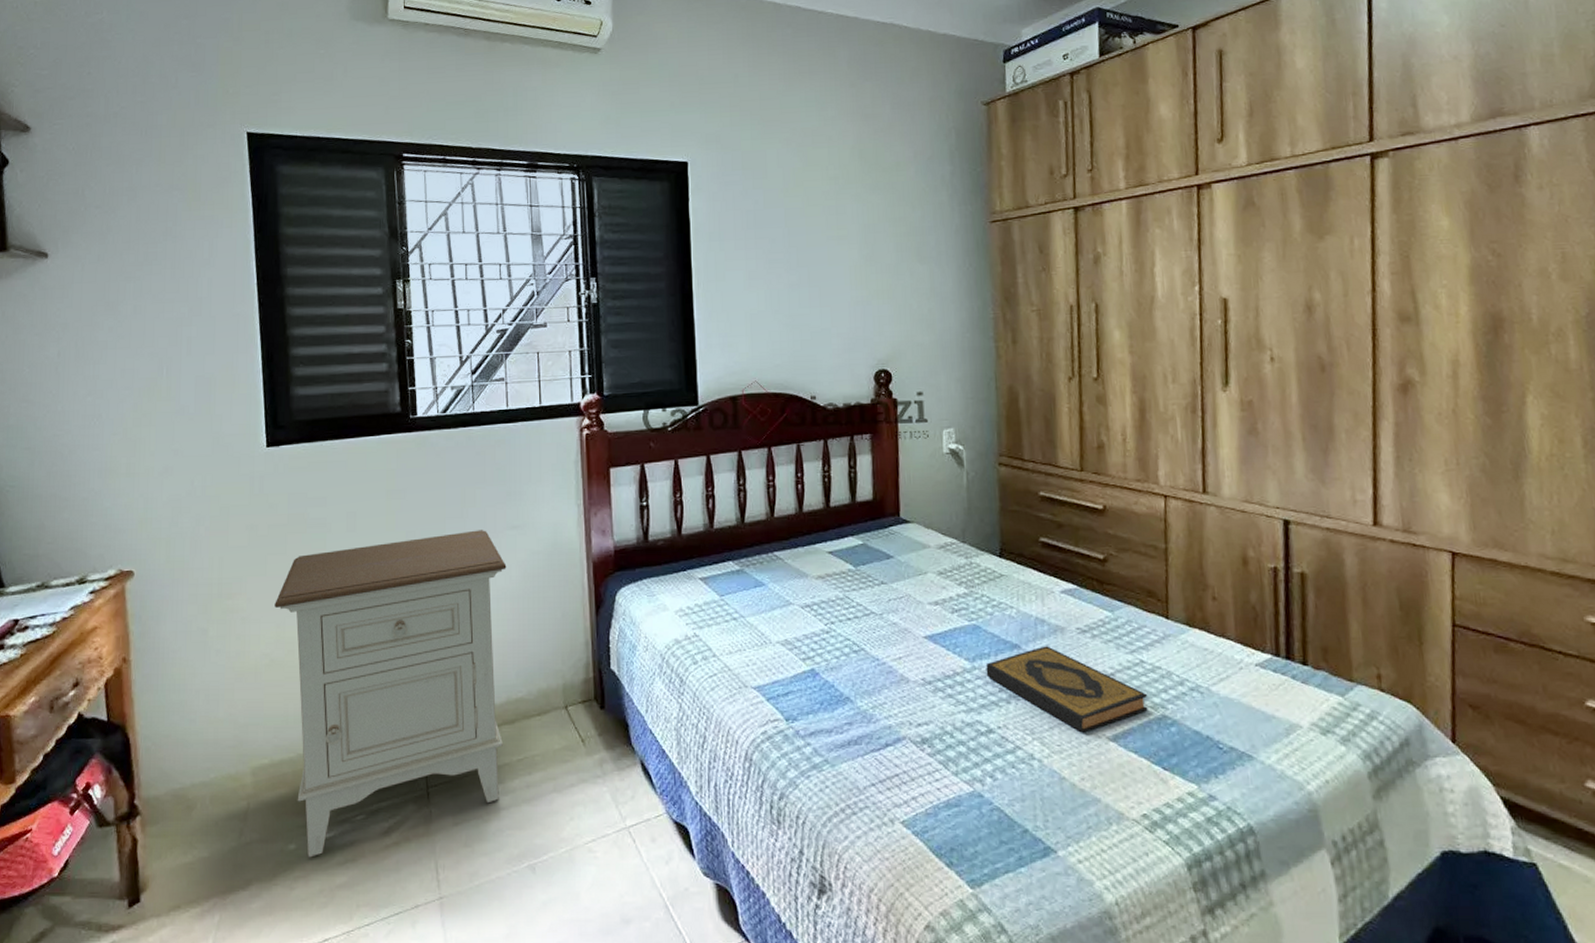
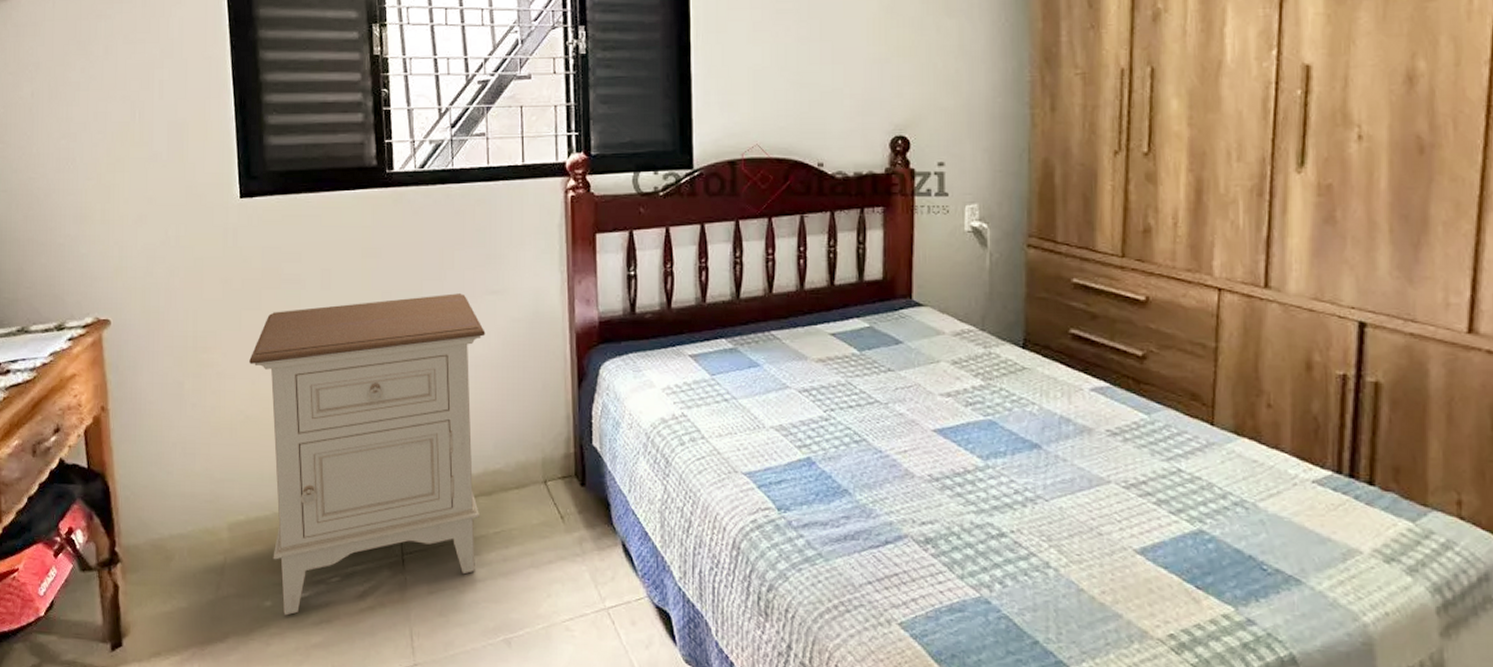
hardback book: present [986,646,1148,733] -> none [1001,447,1184,543]

